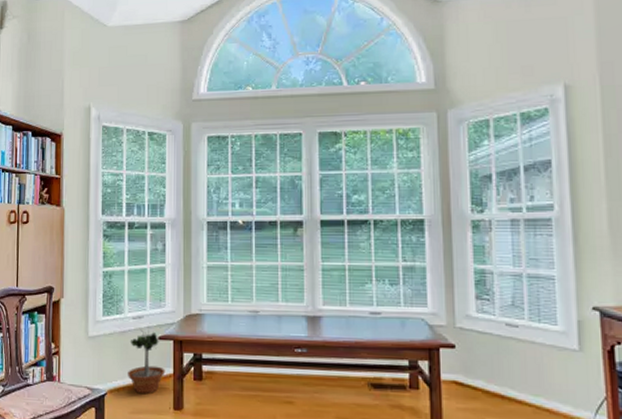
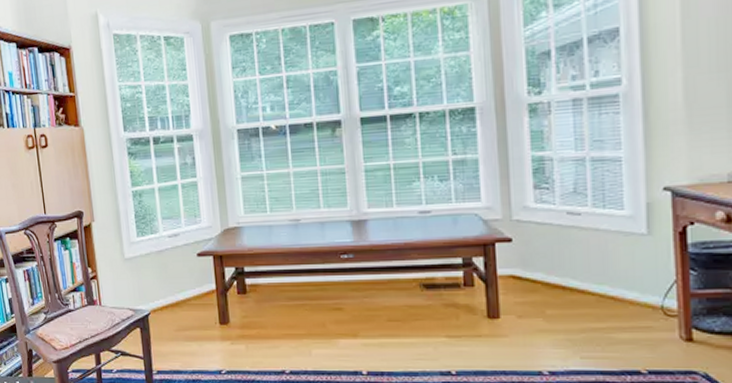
potted tree: present [128,325,166,393] -> none [168,243,208,310]

